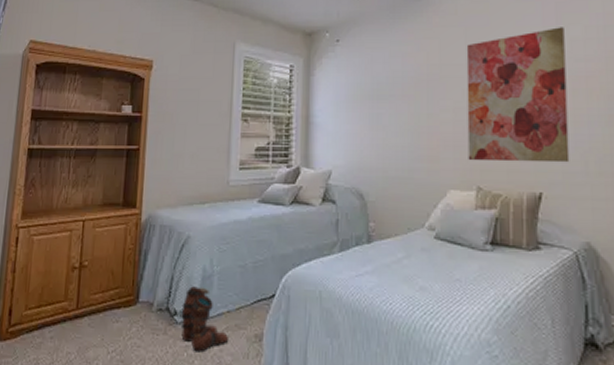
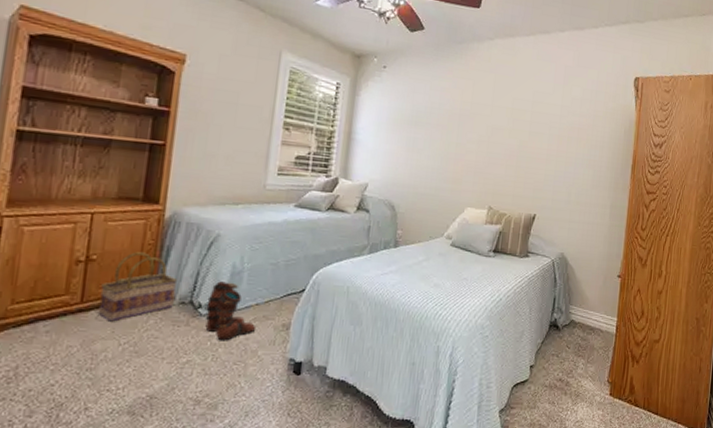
basket: none [90,257,155,329] -> present [97,252,178,322]
wall art: present [466,27,570,163] -> none [484,86,569,193]

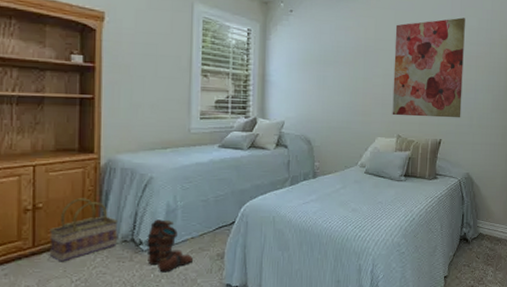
wall art: none [484,86,569,193] -> present [392,17,465,118]

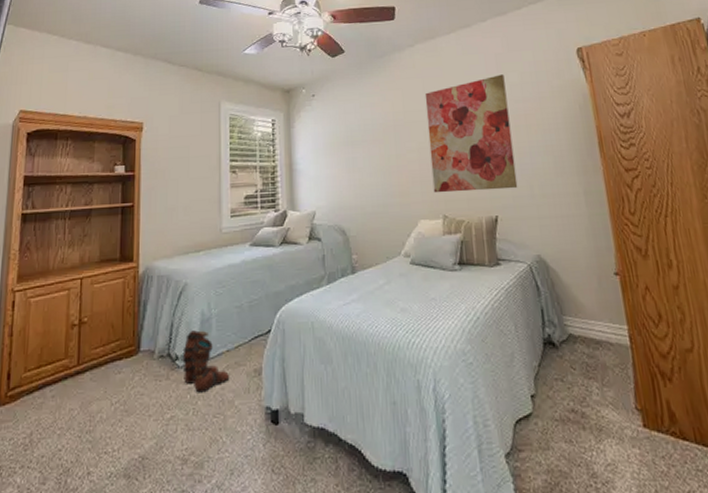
basket: present [49,198,119,262] -> none [92,310,156,382]

